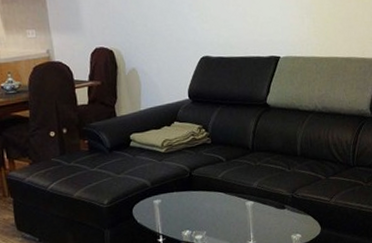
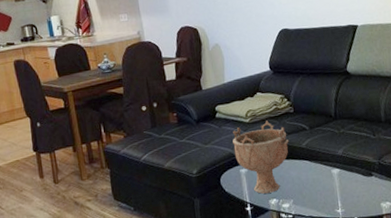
decorative bowl: none [147,151,205,225] -> present [232,120,289,194]

